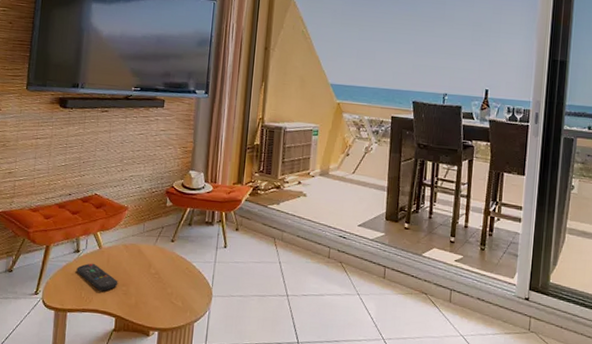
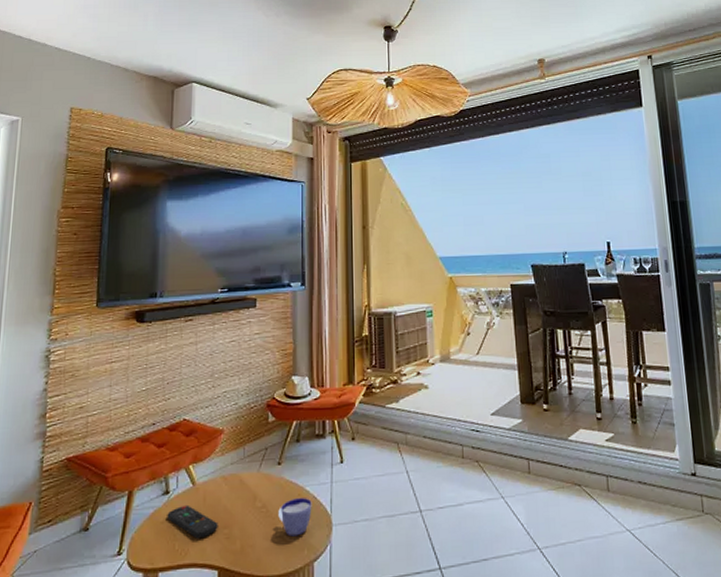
cup: none [168,270,197,301] -> present [278,498,312,537]

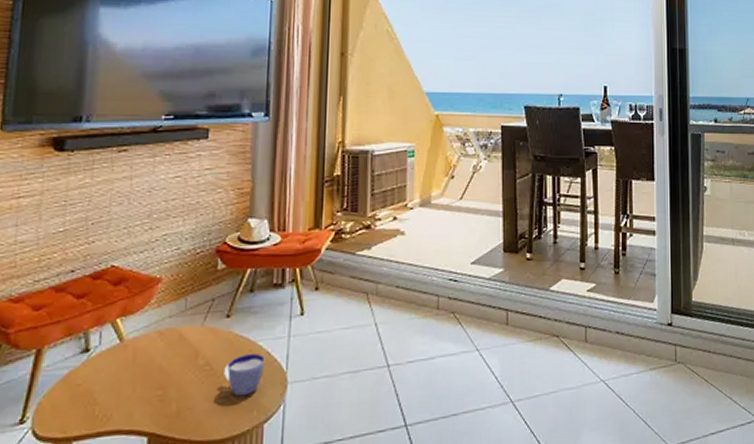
remote control: present [167,504,218,539] -> none [85,363,150,402]

